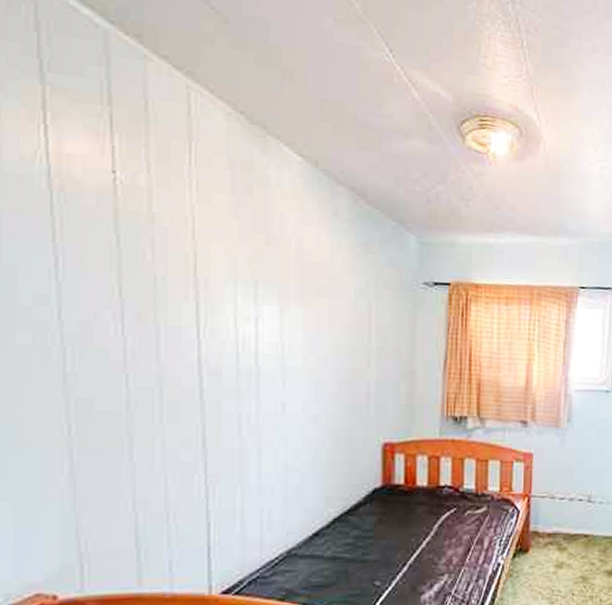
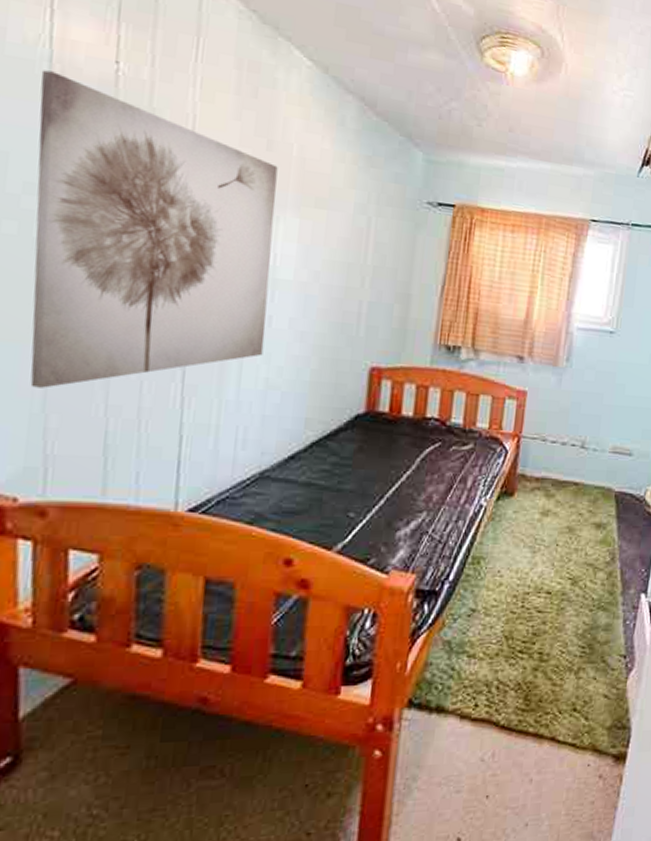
wall art: none [41,184,280,489] -> present [30,70,278,388]

